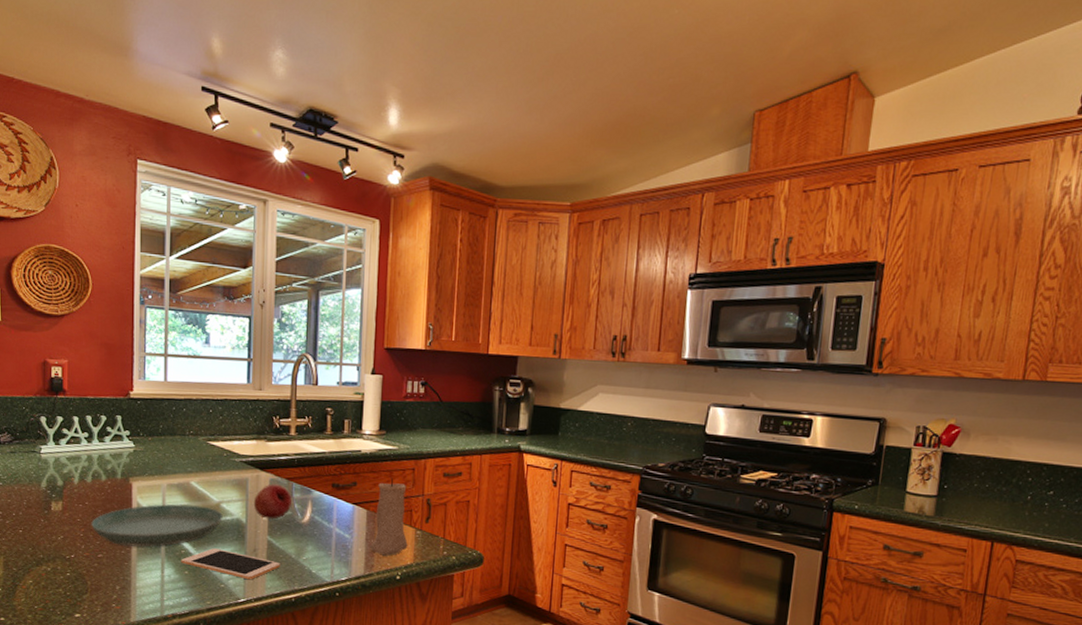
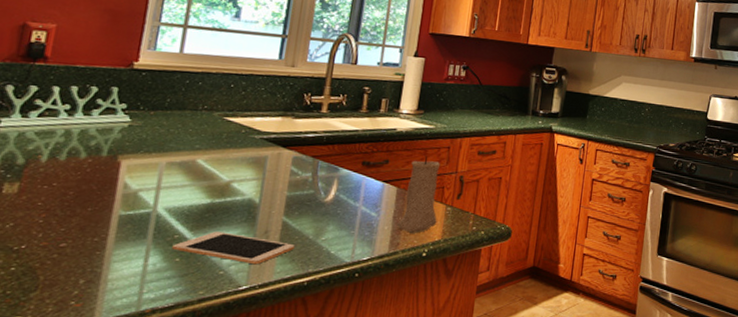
saucer: present [91,503,223,547] -> none [56,183,232,233]
fruit: present [253,483,292,520] -> none [270,161,316,199]

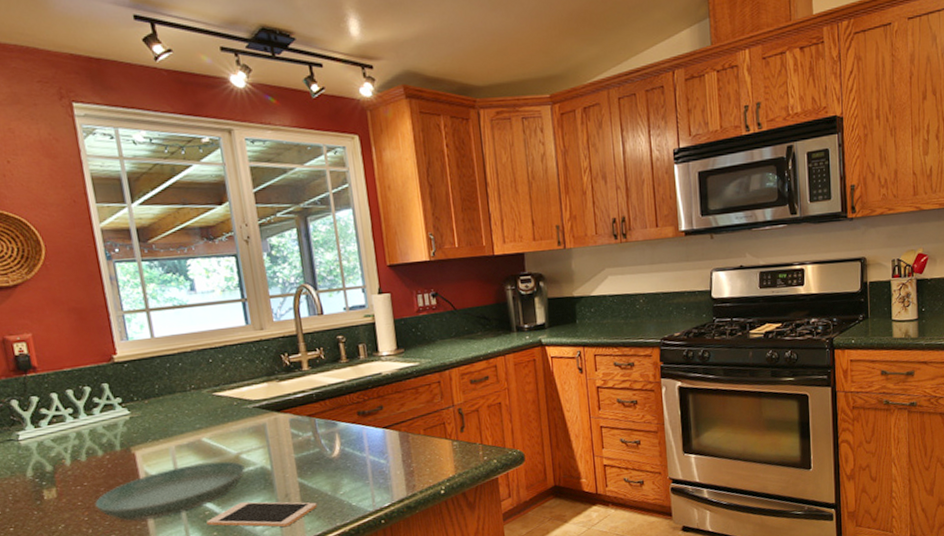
saucer: none [56,183,232,233] -> present [95,461,245,521]
candle: present [397,155,441,233] -> none [406,394,447,474]

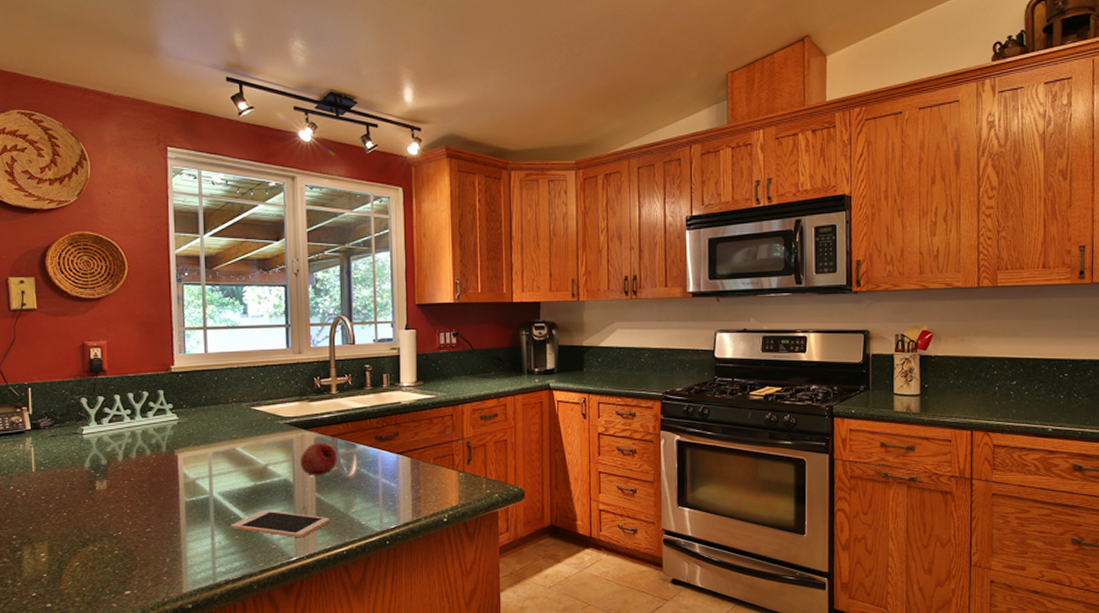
saucer: present [95,461,245,521] -> none [138,469,270,517]
fruit: none [275,423,318,461] -> present [299,442,337,476]

